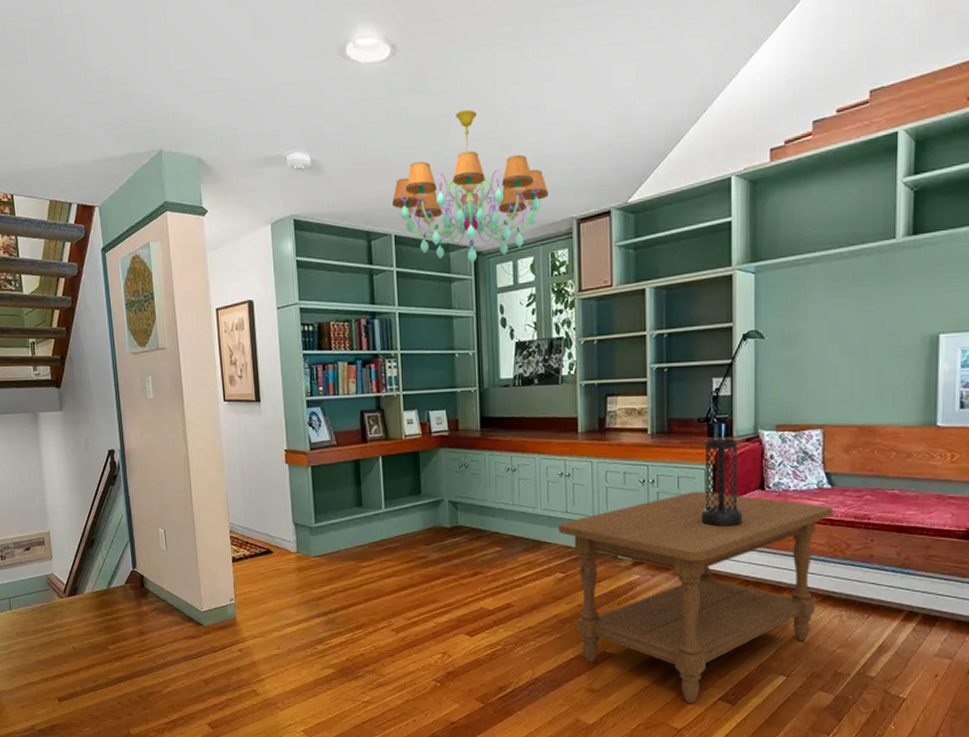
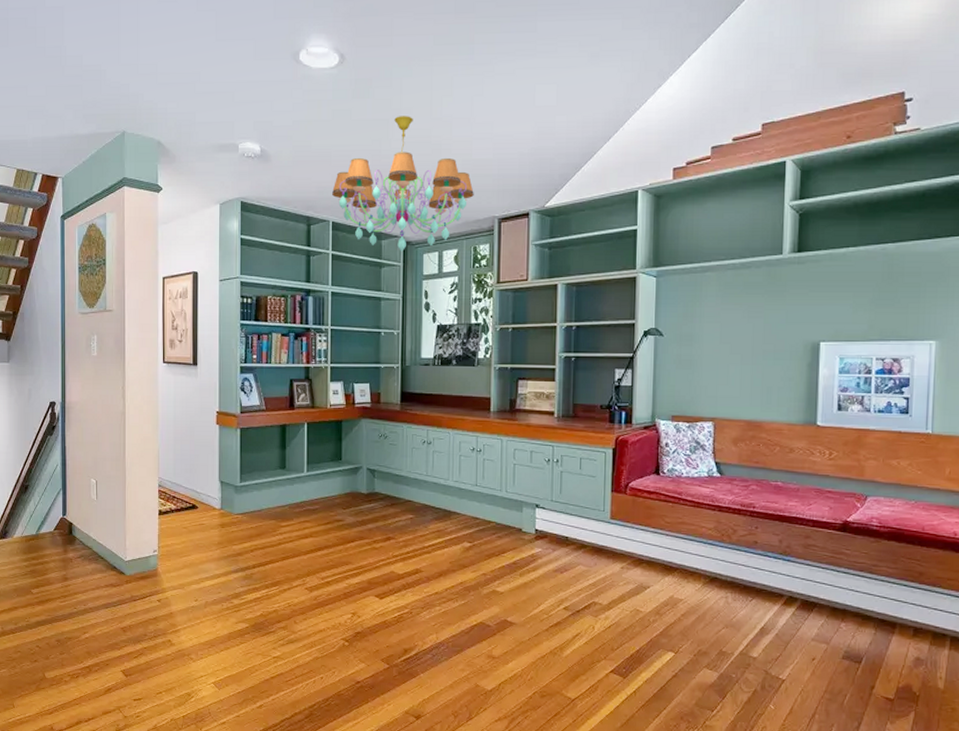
coffee table: present [558,491,834,704] -> none [468,472,722,675]
vase: present [700,439,743,528] -> none [600,426,639,509]

